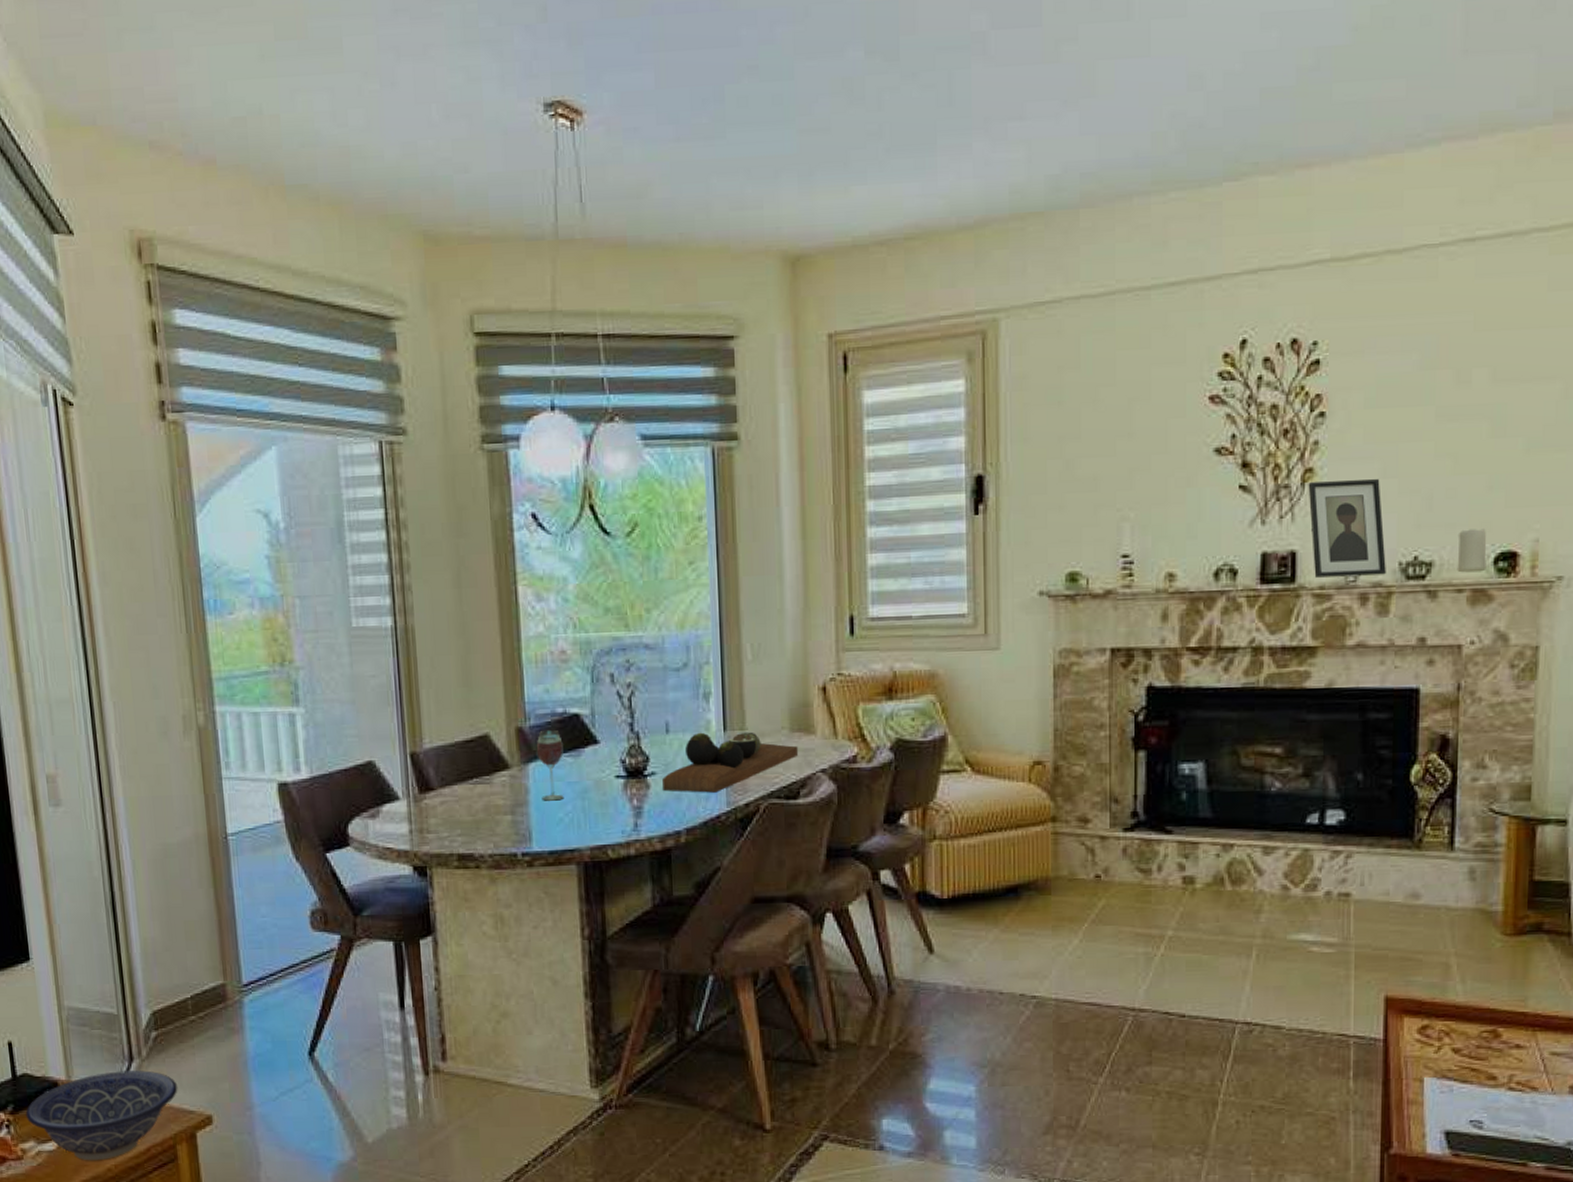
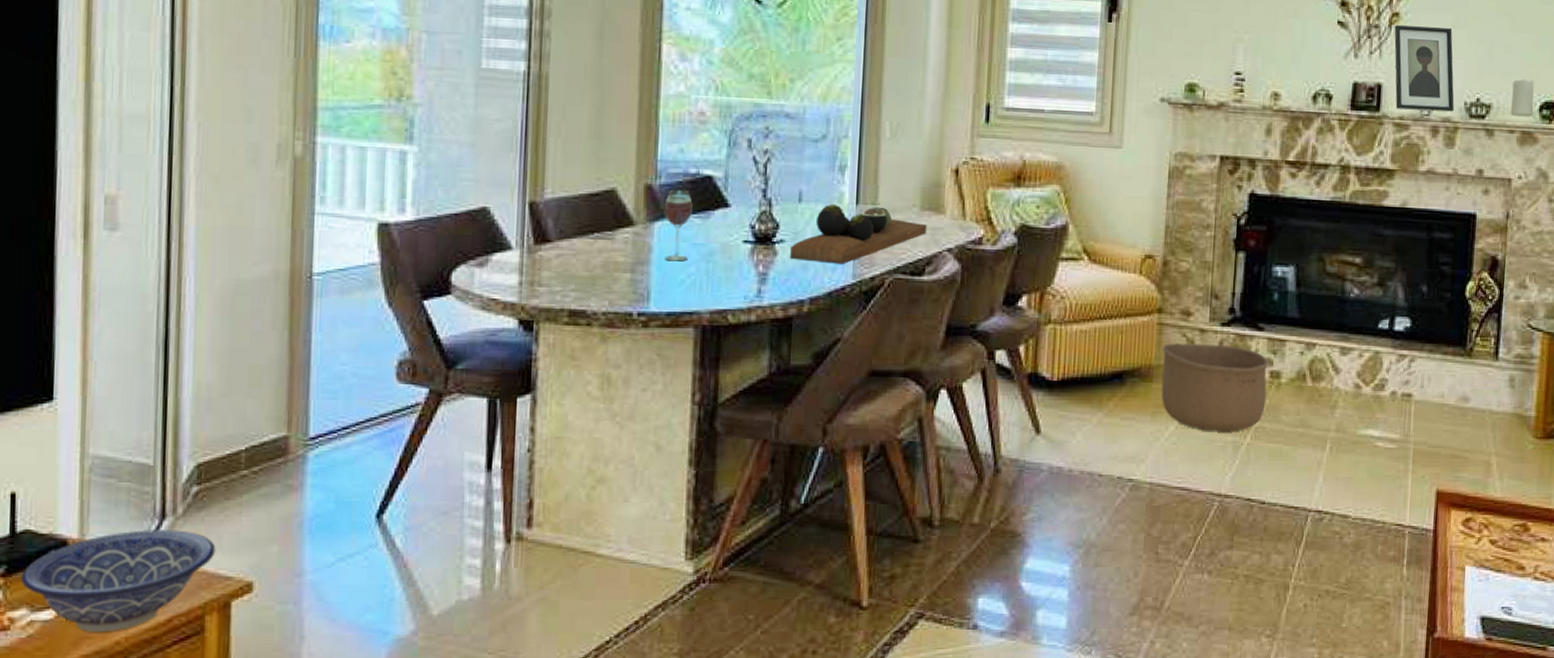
basket: none [1059,851,1180,944] -> present [1161,343,1269,433]

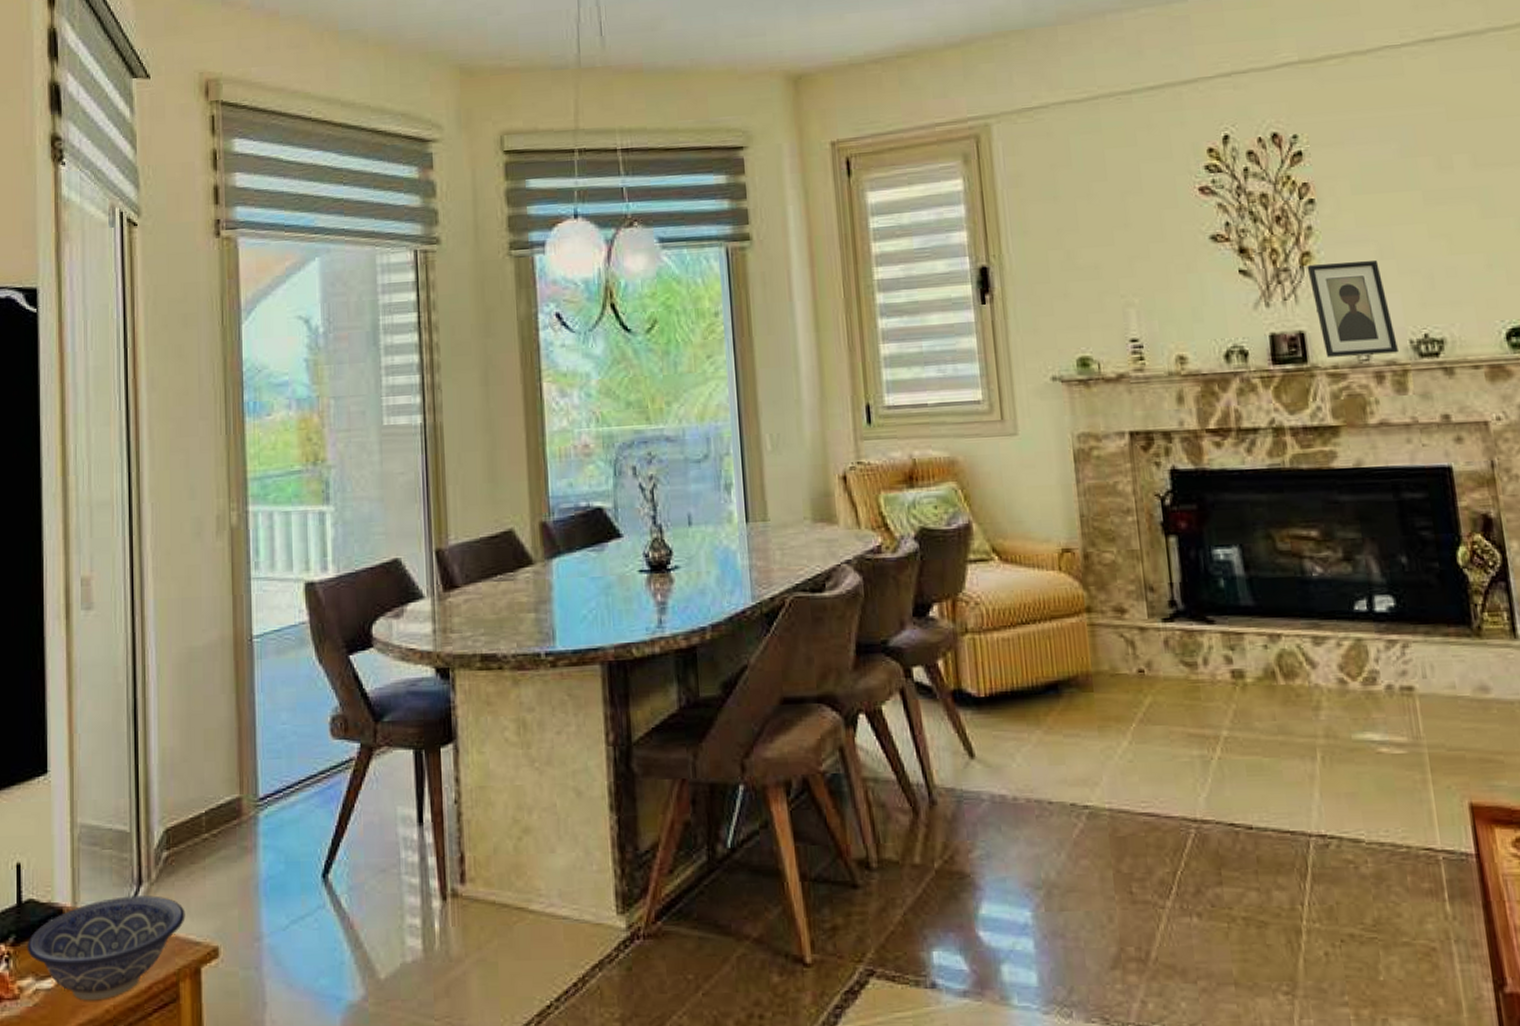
wineglass: present [664,190,693,262] -> none [560,525,588,598]
decorative tray: present [790,203,928,266] -> none [686,523,822,588]
basket: present [1161,343,1269,433] -> none [1098,643,1233,746]
candle: present [1510,79,1534,117] -> none [1465,305,1500,349]

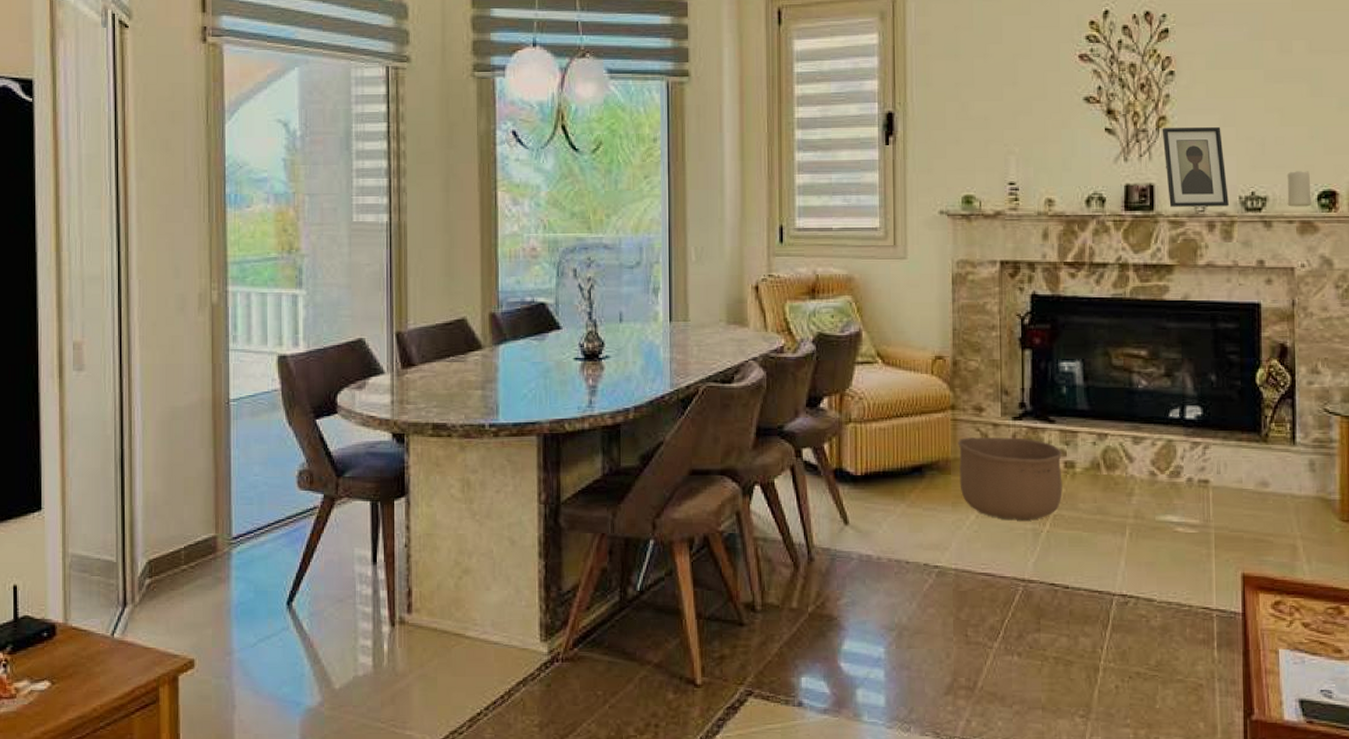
decorative bowl: present [27,895,186,1001] -> none [22,615,165,701]
basket: none [1098,643,1233,746] -> present [958,437,1063,521]
candle: none [1465,305,1500,349] -> present [1286,171,1312,207]

